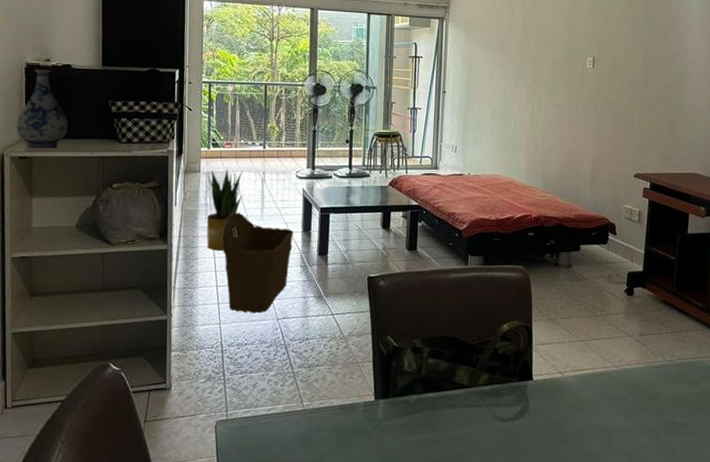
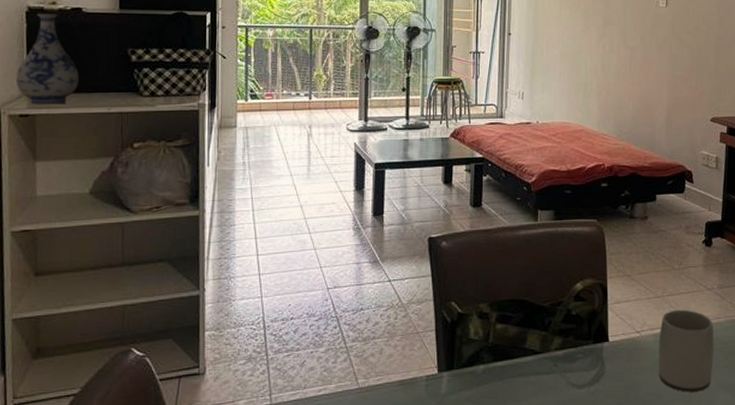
planter: present [206,169,243,251] -> none [243,123,286,215]
wicker basket: present [222,212,294,313] -> none [263,171,345,284]
mug: none [580,353,635,432] -> present [658,309,715,392]

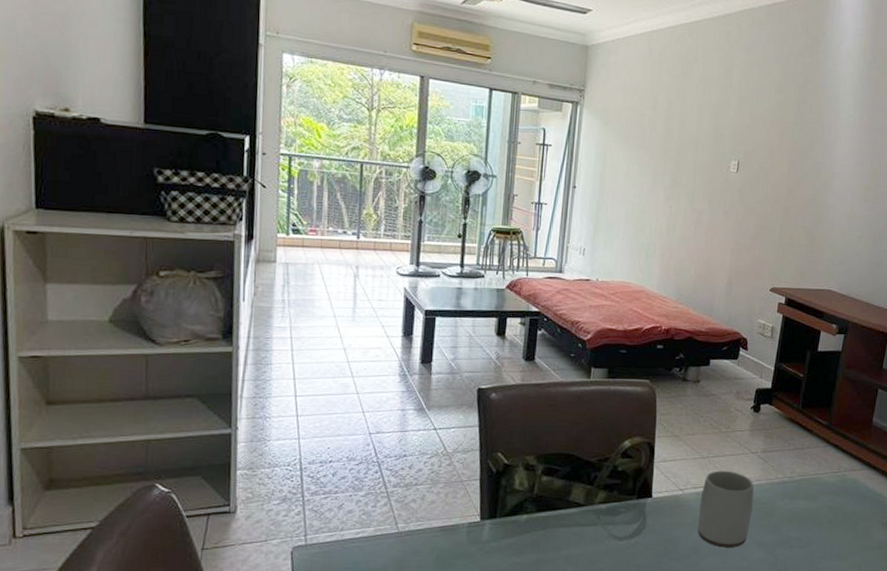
vase: present [15,14,79,105] -> none [21,120,96,223]

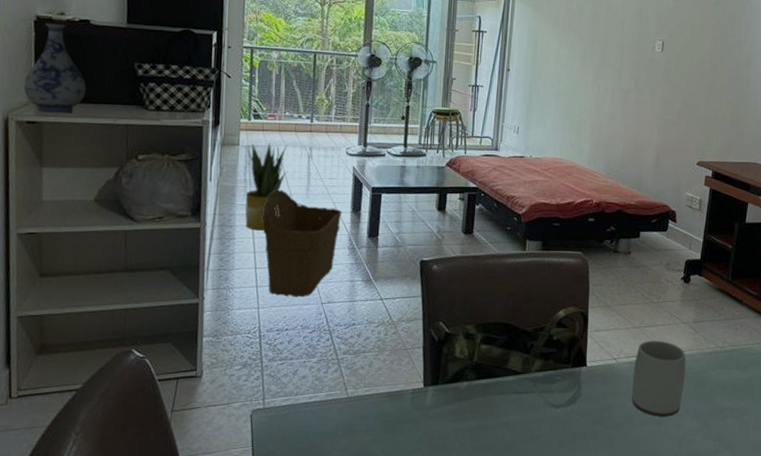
vase: none [21,120,96,223] -> present [23,23,86,113]
planter: none [283,260,331,356] -> present [245,143,287,231]
wicker basket: none [303,311,392,427] -> present [262,189,342,297]

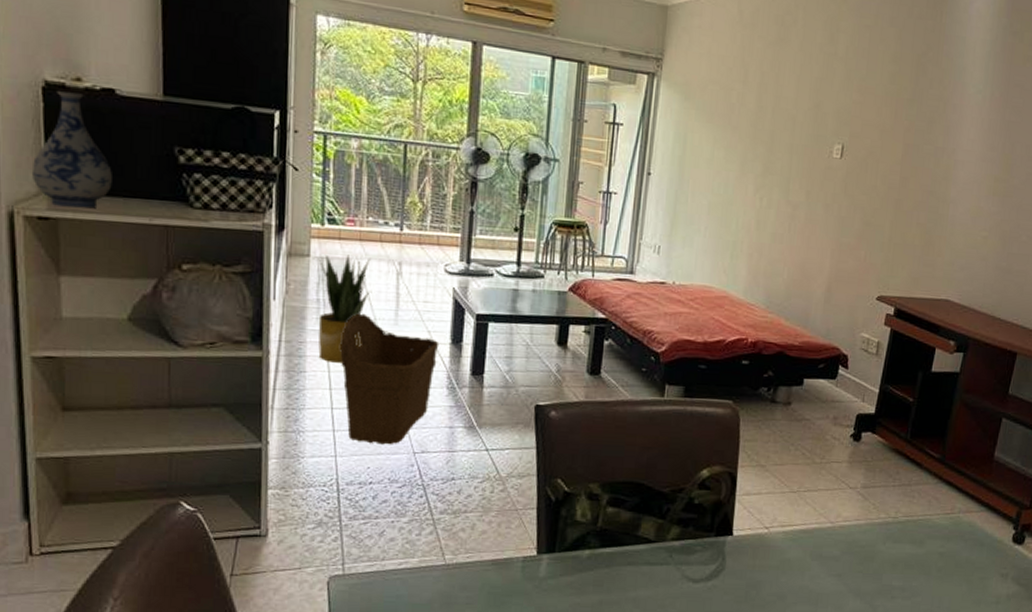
mug: present [632,340,686,417] -> none [785,507,852,596]

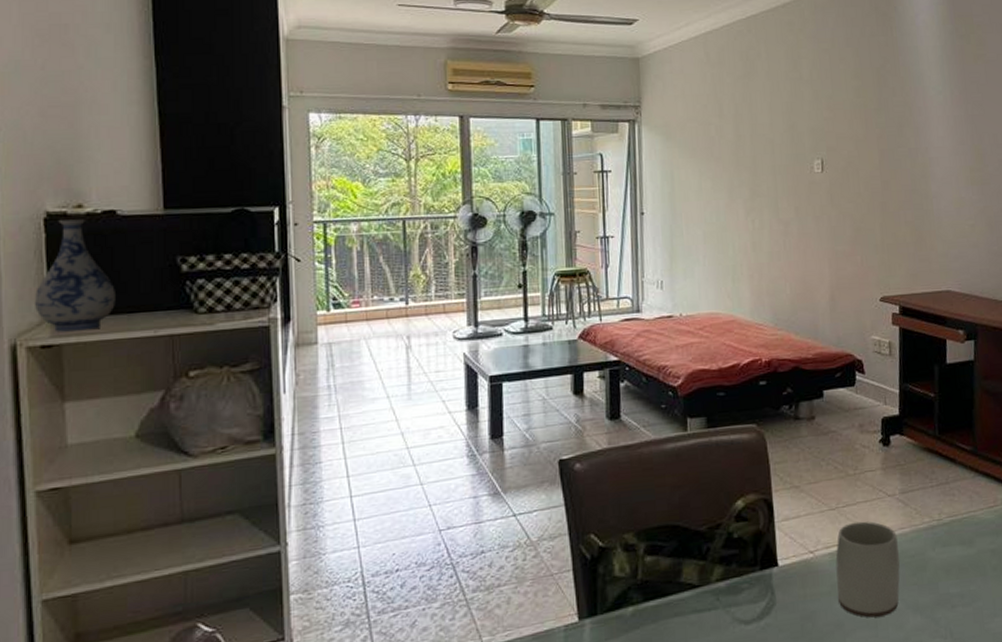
planter: present [318,255,371,363] -> none [326,336,380,449]
wicker basket: present [340,313,439,445] -> none [355,393,455,528]
mug: none [785,507,852,596] -> present [835,521,900,618]

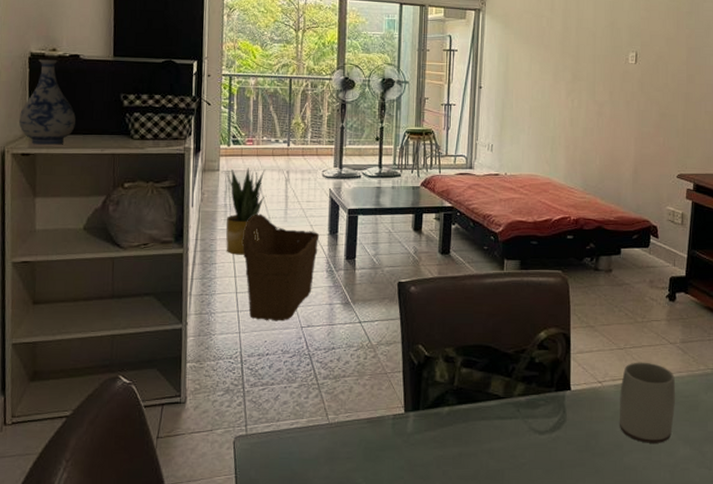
planter: none [326,336,380,449] -> present [225,167,265,255]
wicker basket: none [355,393,455,528] -> present [242,214,320,321]

